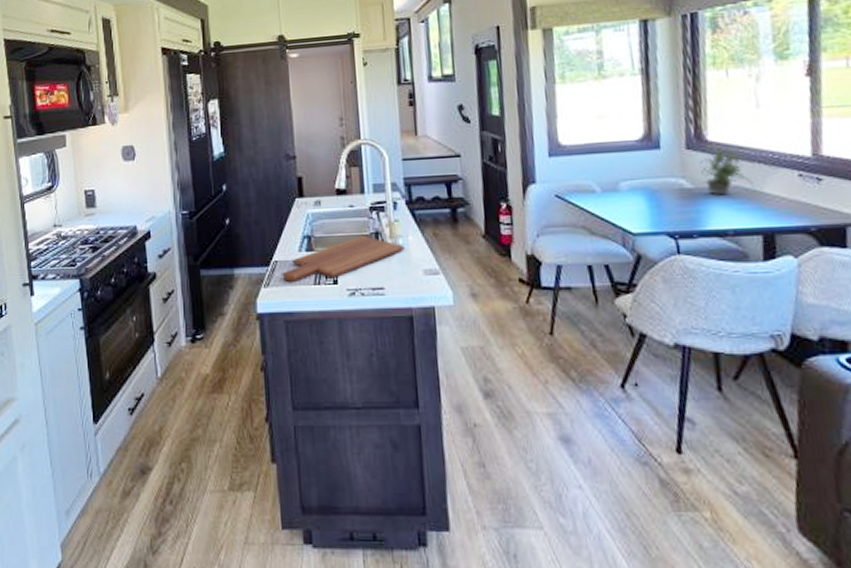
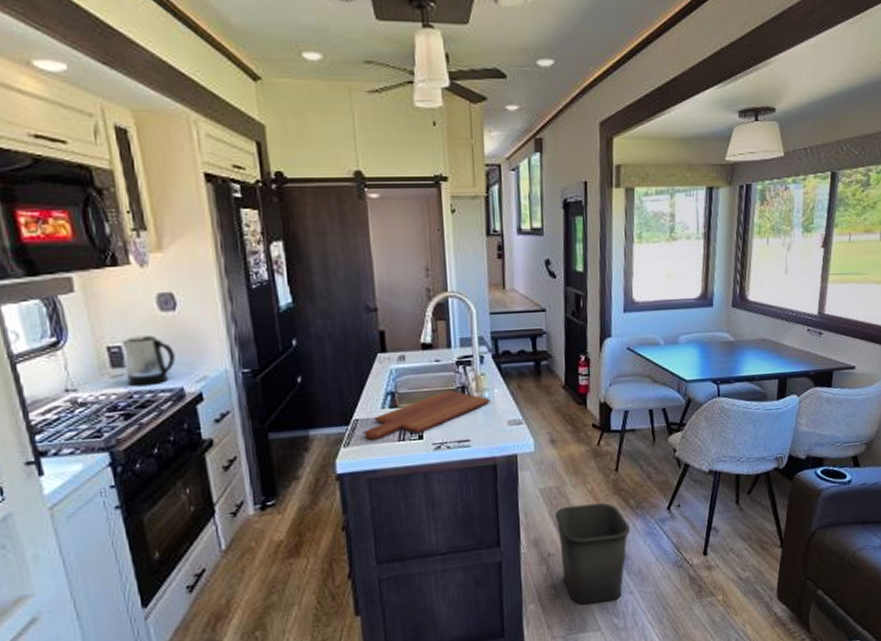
kettle: none [94,180,132,224] -> present [121,334,176,387]
waste bin: none [480,370,575,495] -> present [555,502,631,606]
potted plant: present [695,141,754,196] -> none [739,300,779,347]

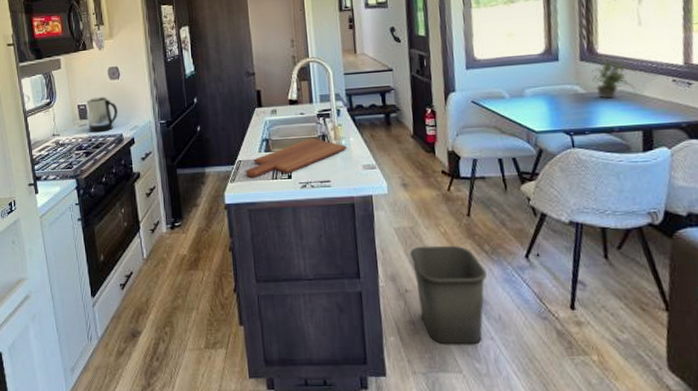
potted plant: none [739,300,779,347] -> present [587,53,636,99]

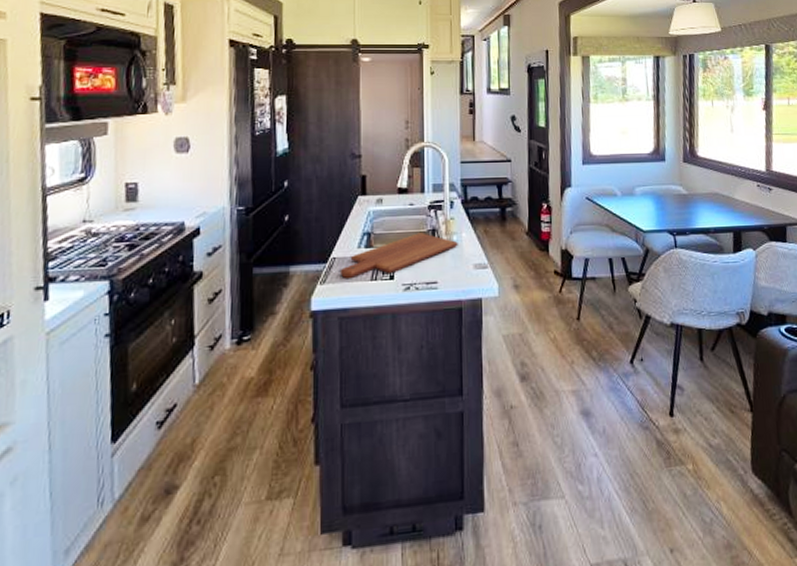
kettle: present [86,96,118,133] -> none [137,173,182,220]
waste bin: present [410,245,488,345] -> none [518,352,594,468]
potted plant: present [587,53,636,99] -> none [689,156,729,200]

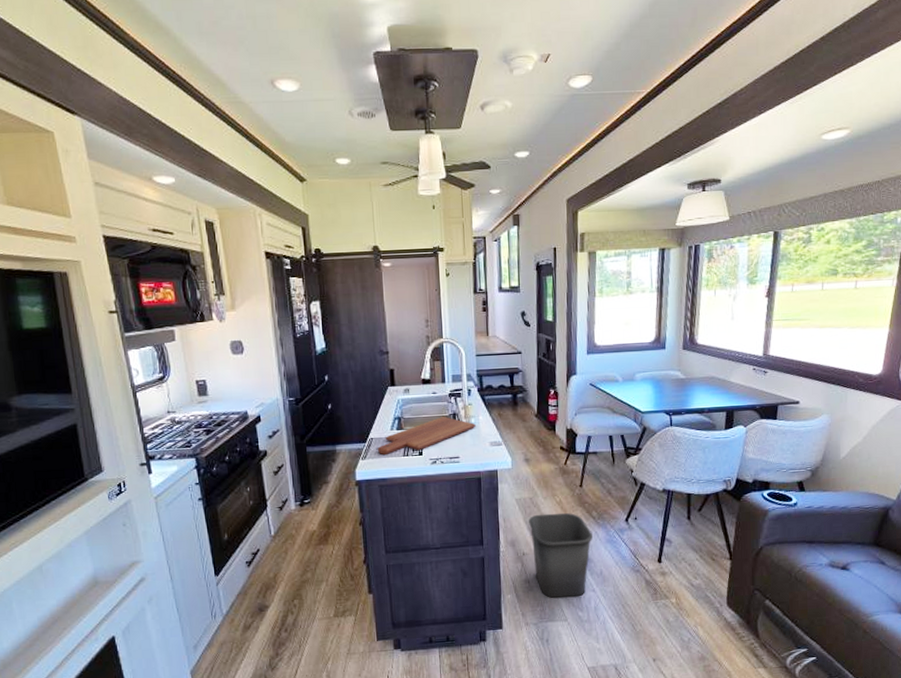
waste bin: none [518,352,594,468] -> present [529,512,594,599]

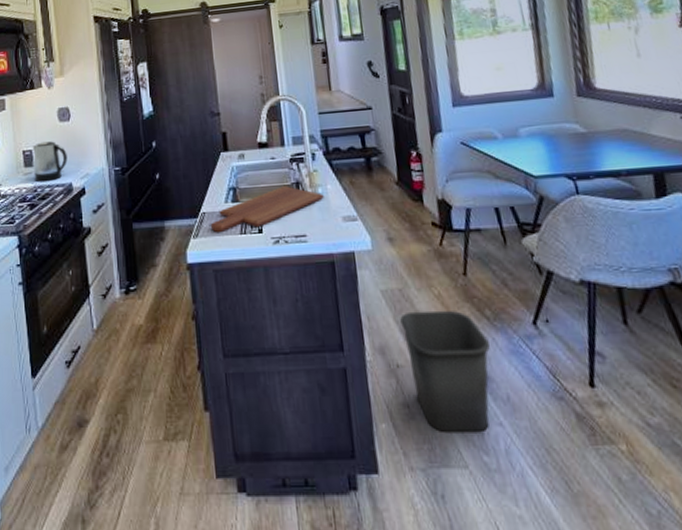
kettle: none [205,371,242,410] -> present [32,140,67,182]

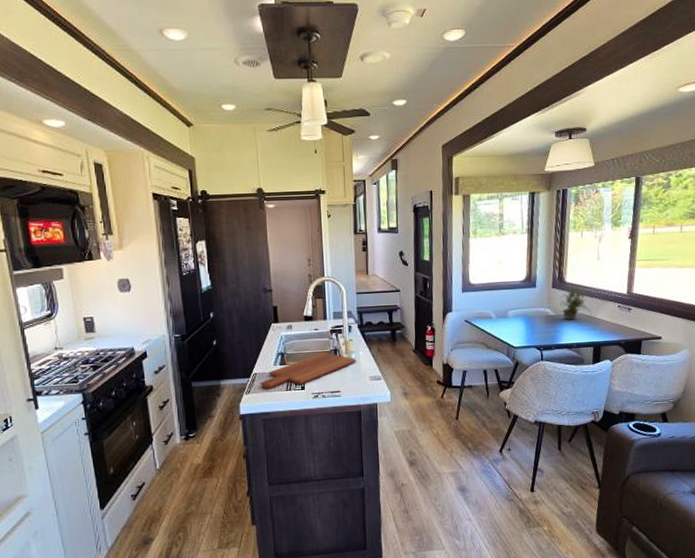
kettle: present [32,140,67,182] -> none [93,309,129,347]
waste bin: present [400,310,491,434] -> none [407,444,469,528]
potted plant: none [585,88,642,138] -> present [558,282,593,320]

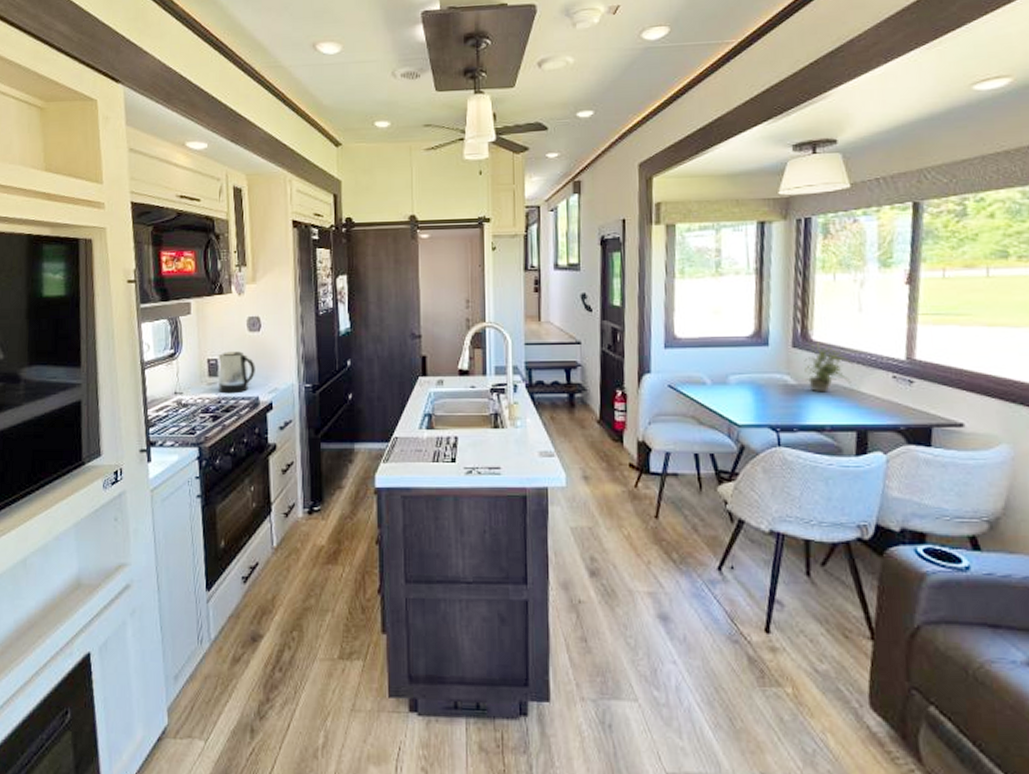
kettle: none [93,309,129,347] -> present [218,350,255,394]
cutting board: present [260,352,356,389] -> none [402,416,522,458]

